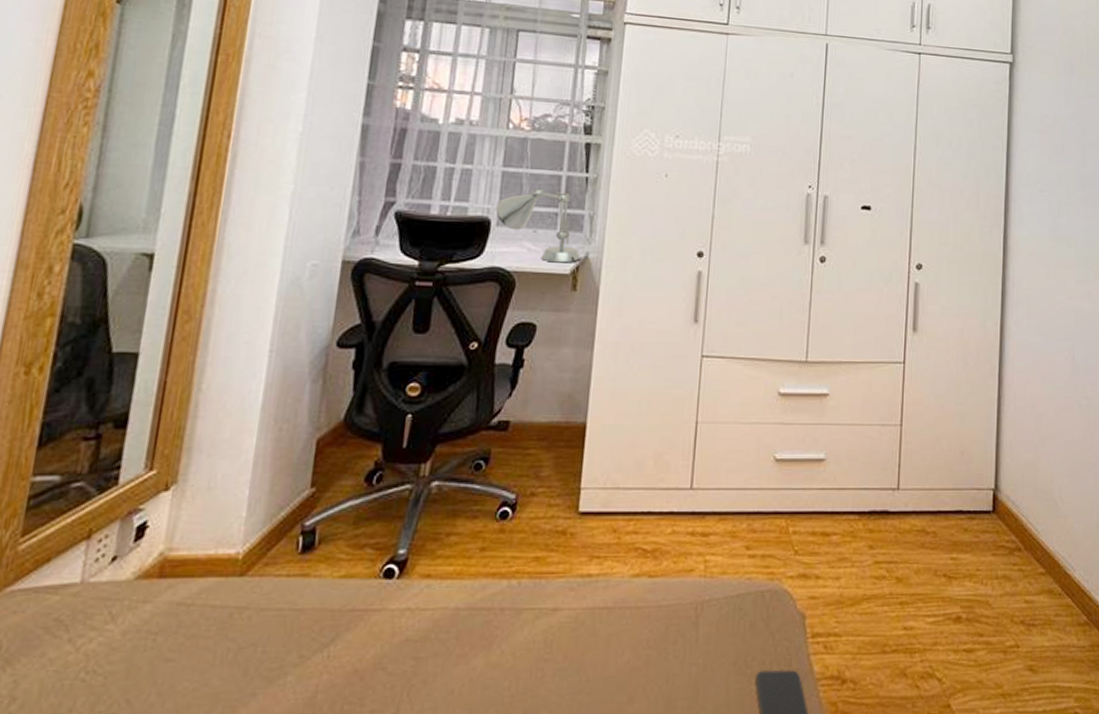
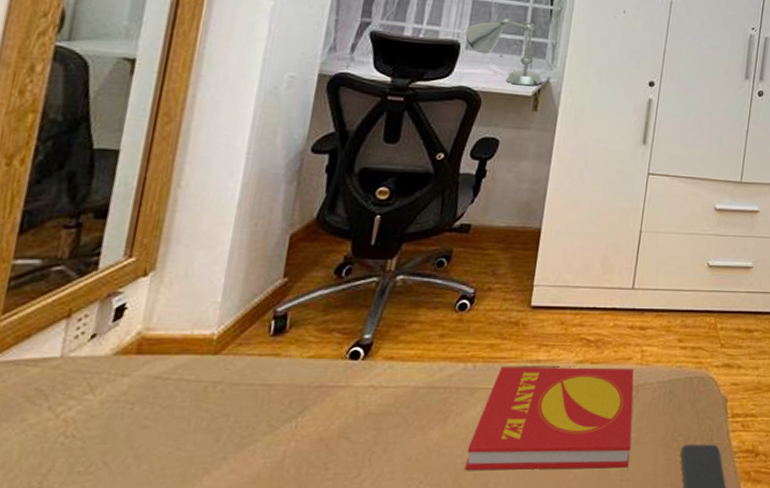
book: none [513,581,699,705] -> present [465,366,634,471]

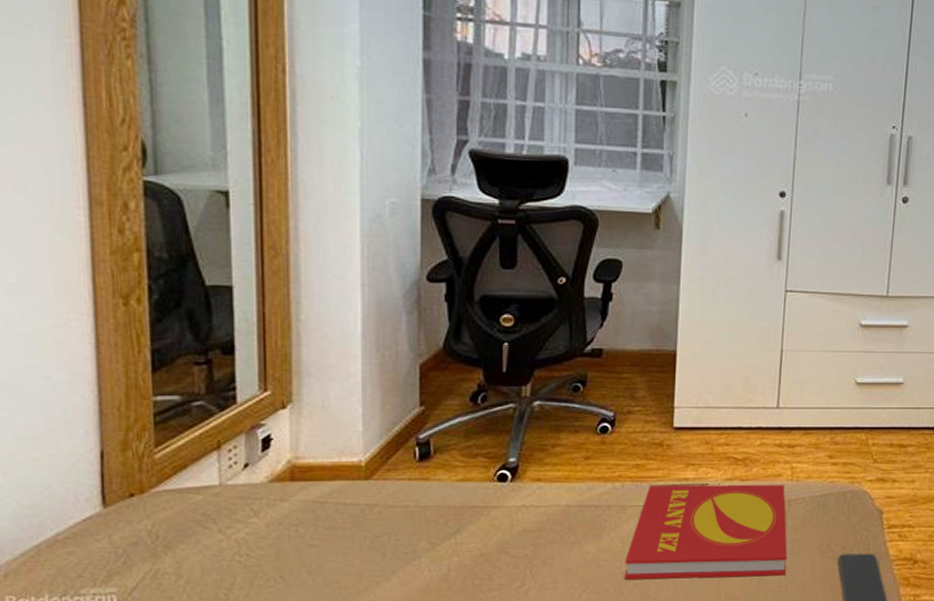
desk lamp: present [465,18,544,86] -> none [572,128,663,202]

